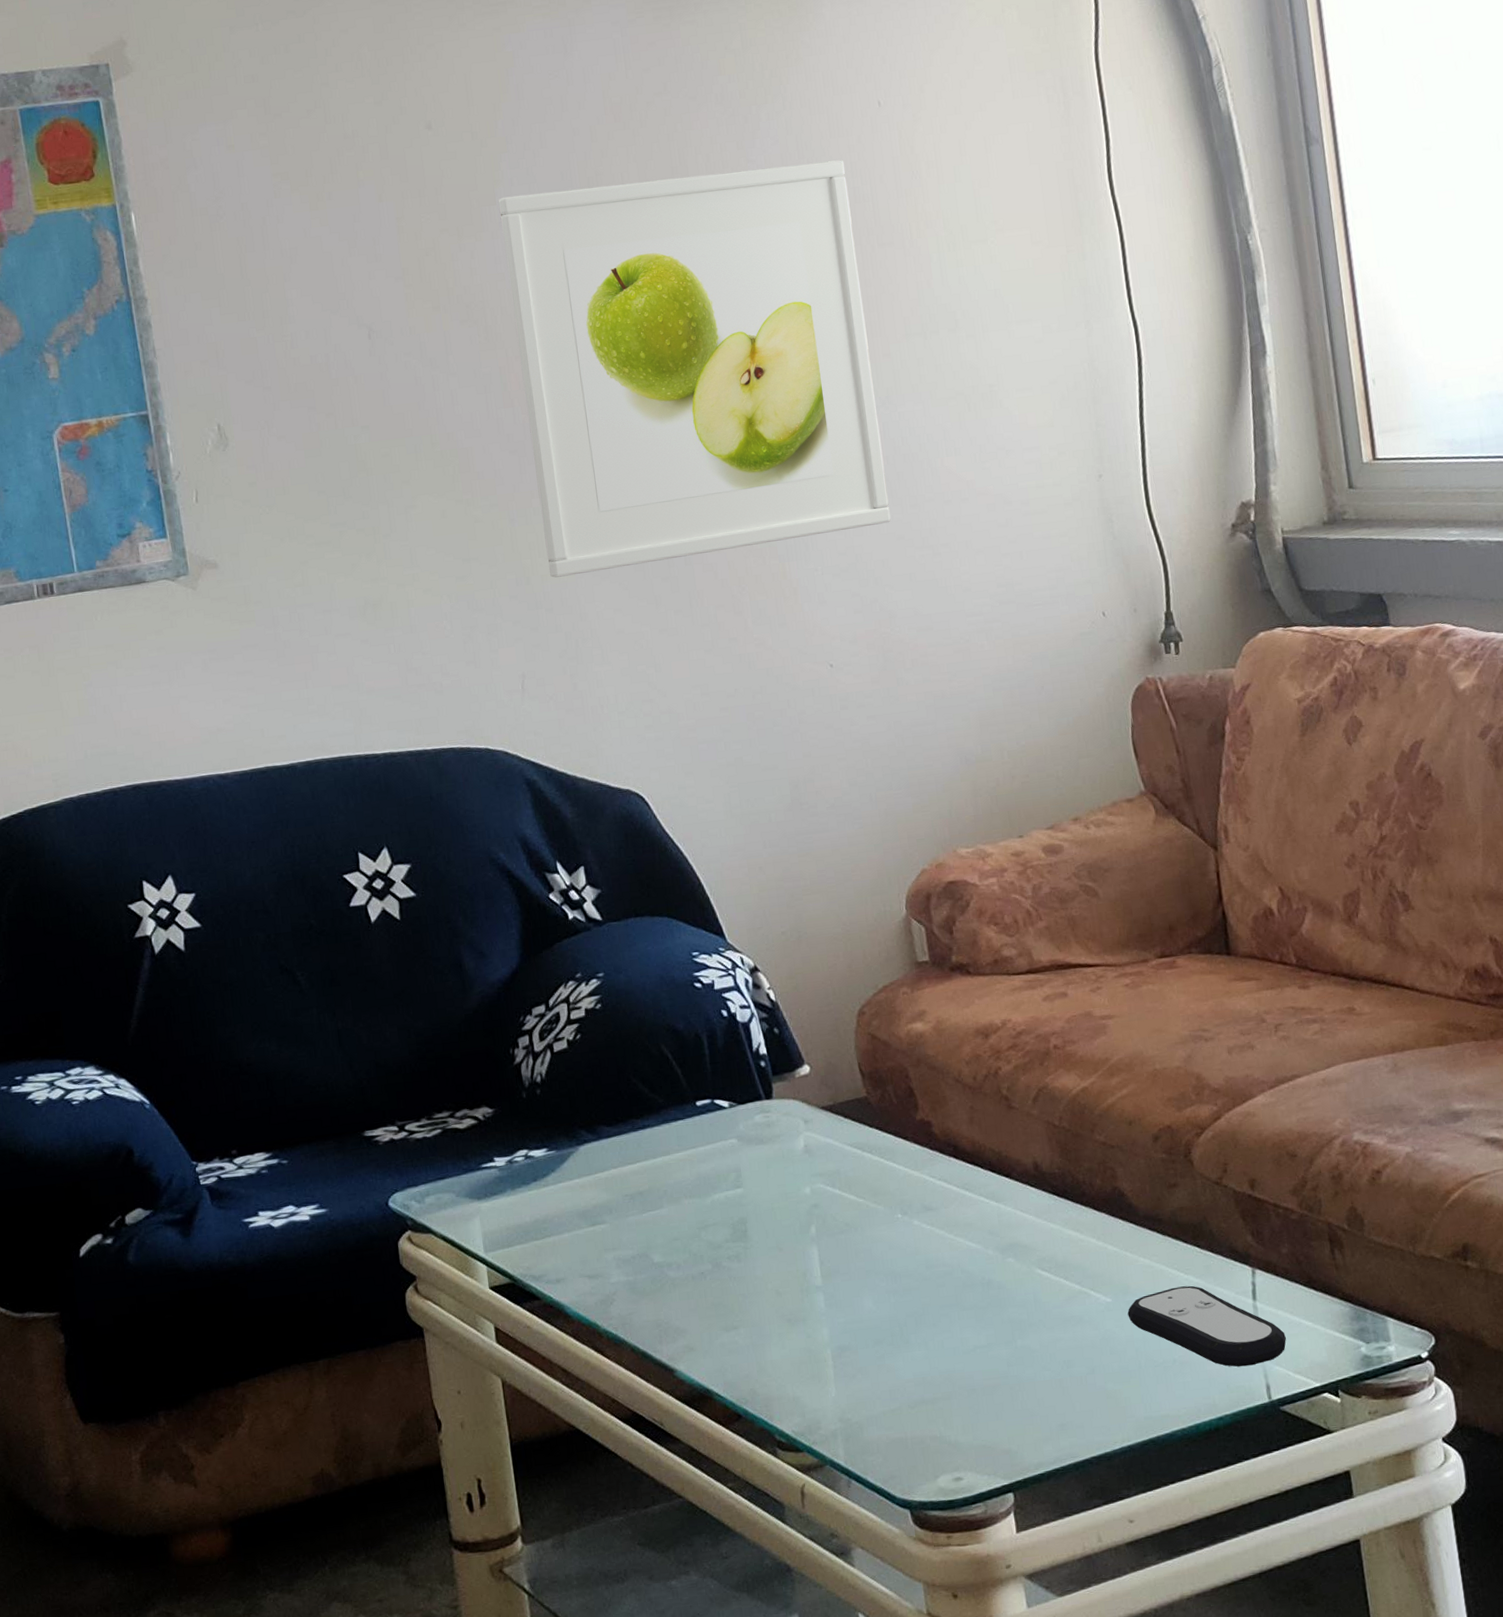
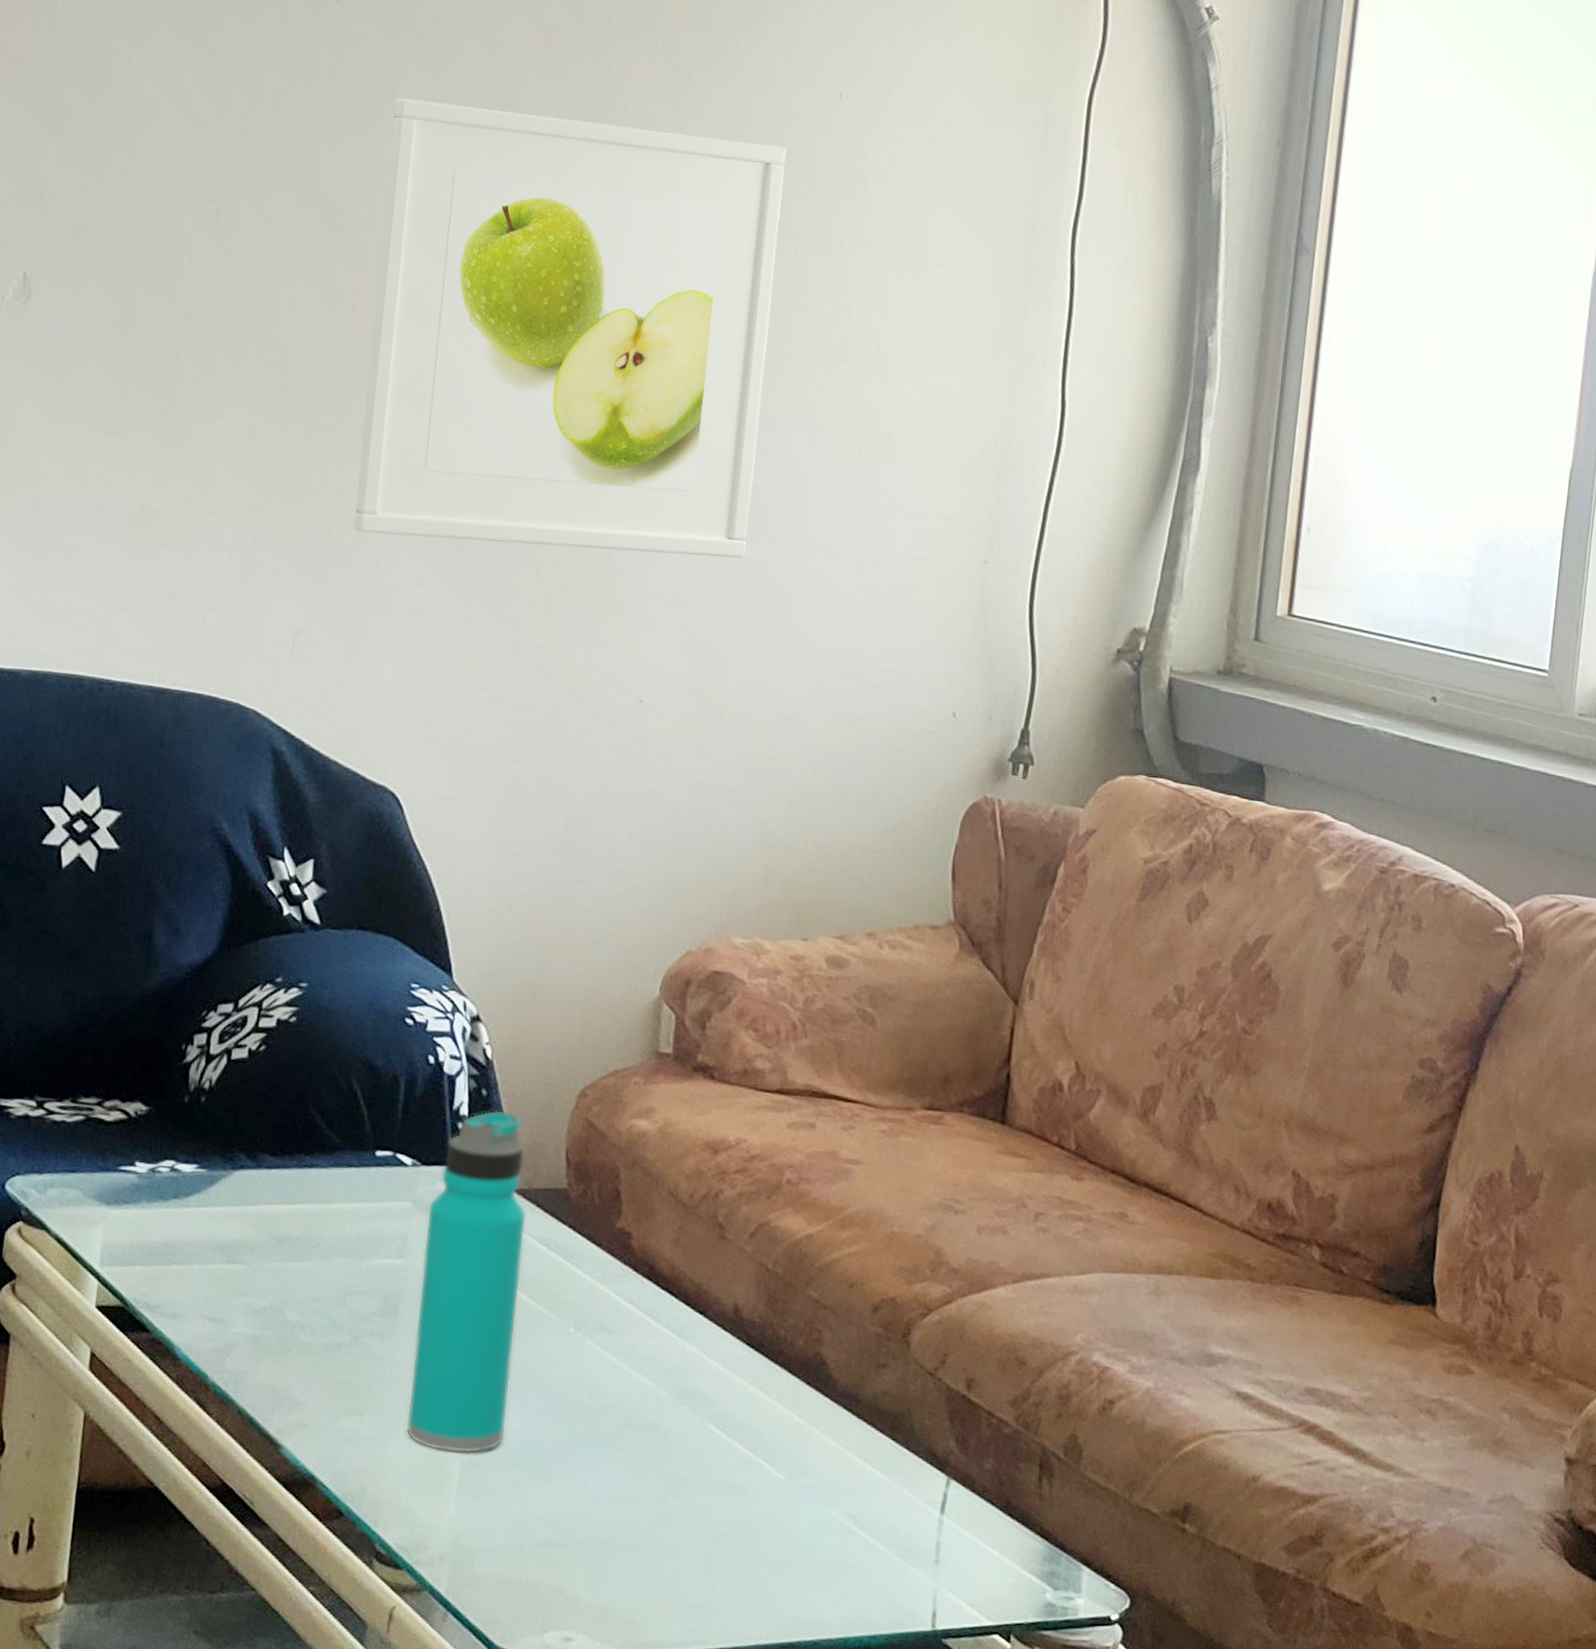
water bottle: none [751,1041,864,1345] -> present [406,1110,527,1454]
remote control: present [1127,1285,1286,1367] -> none [798,1479,967,1586]

